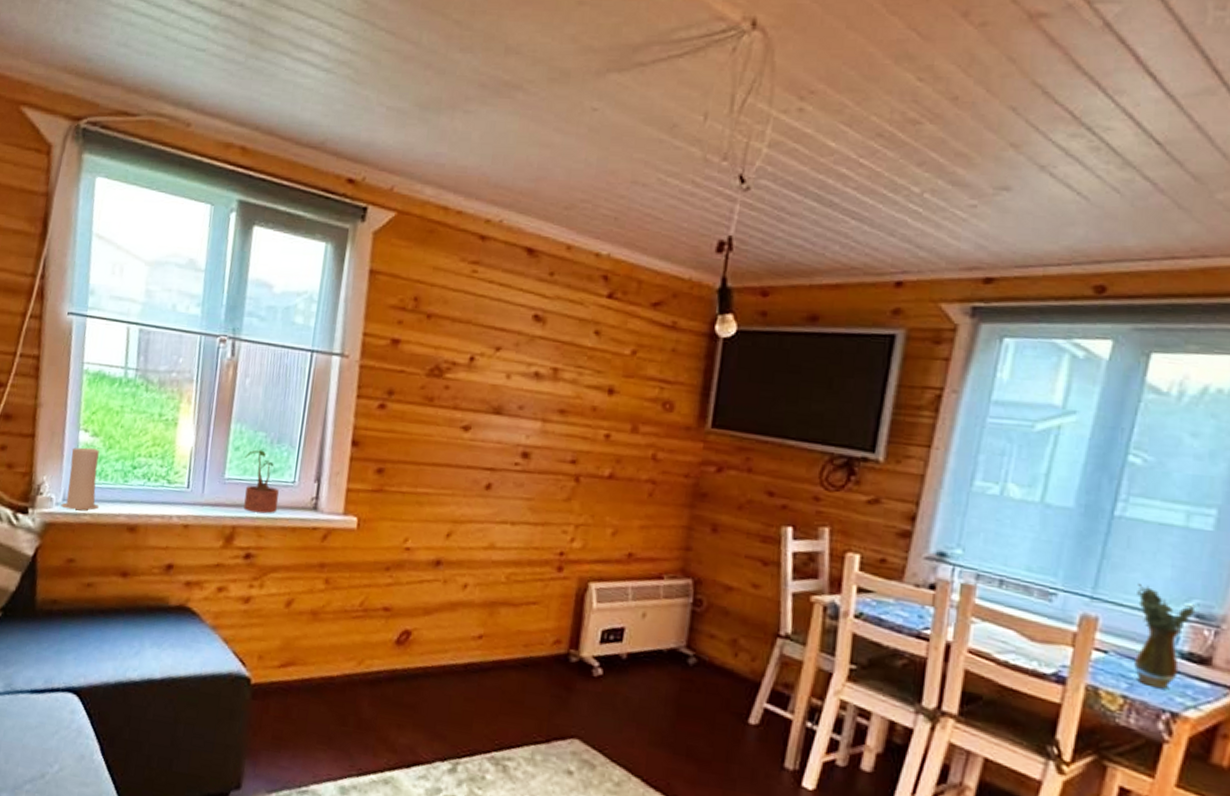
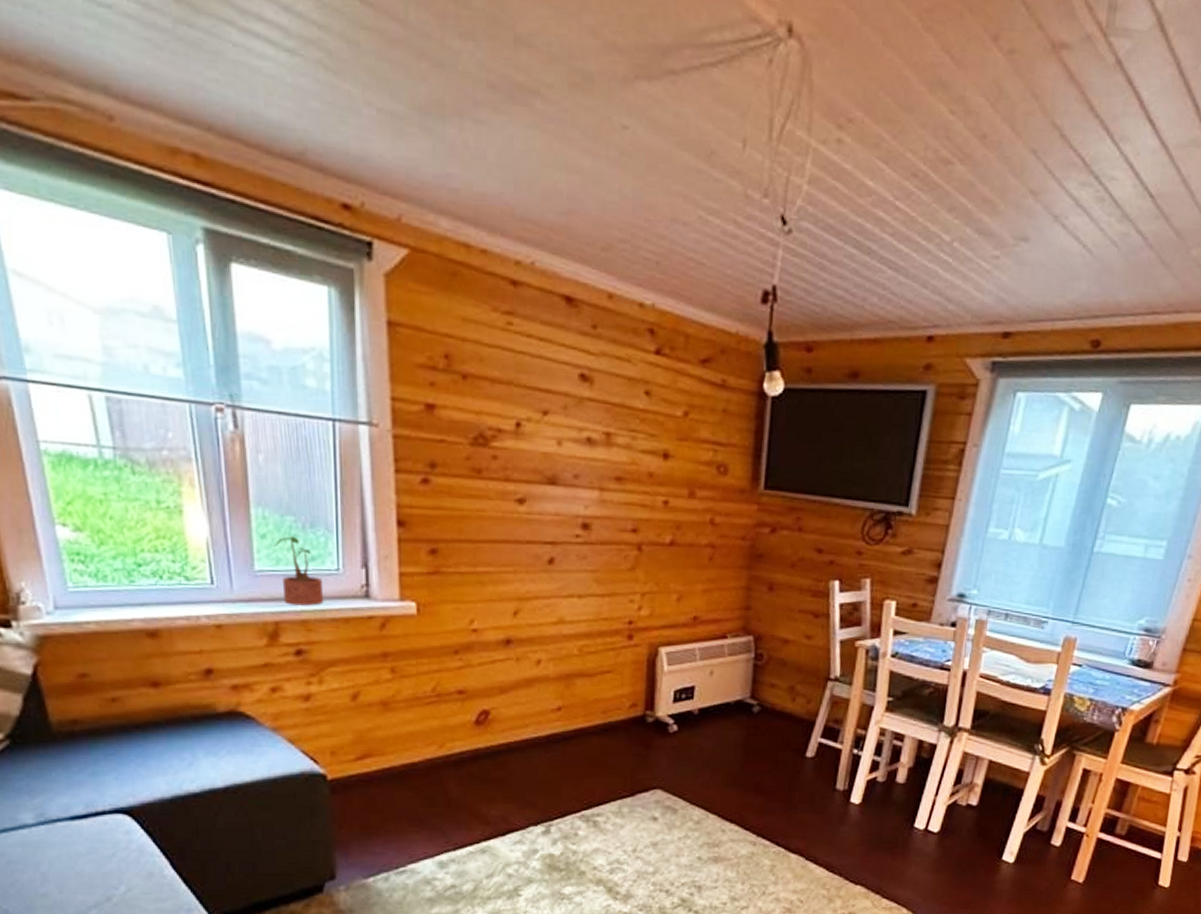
candle: present [61,447,100,511] -> none [50,545,106,619]
vase: present [1134,584,1196,690] -> none [1099,608,1146,691]

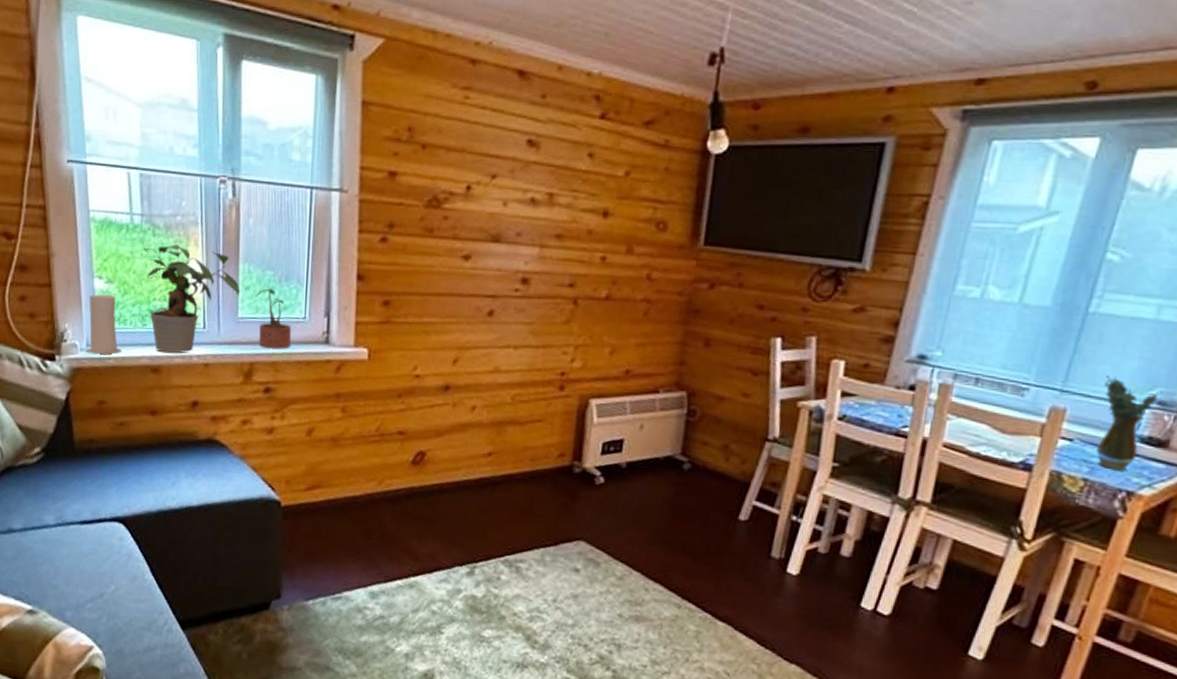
candle: none [50,545,106,619] -> present [85,294,123,356]
potted plant: none [121,484,255,615] -> present [143,244,241,354]
vase: none [1099,608,1146,691] -> present [1096,376,1159,471]

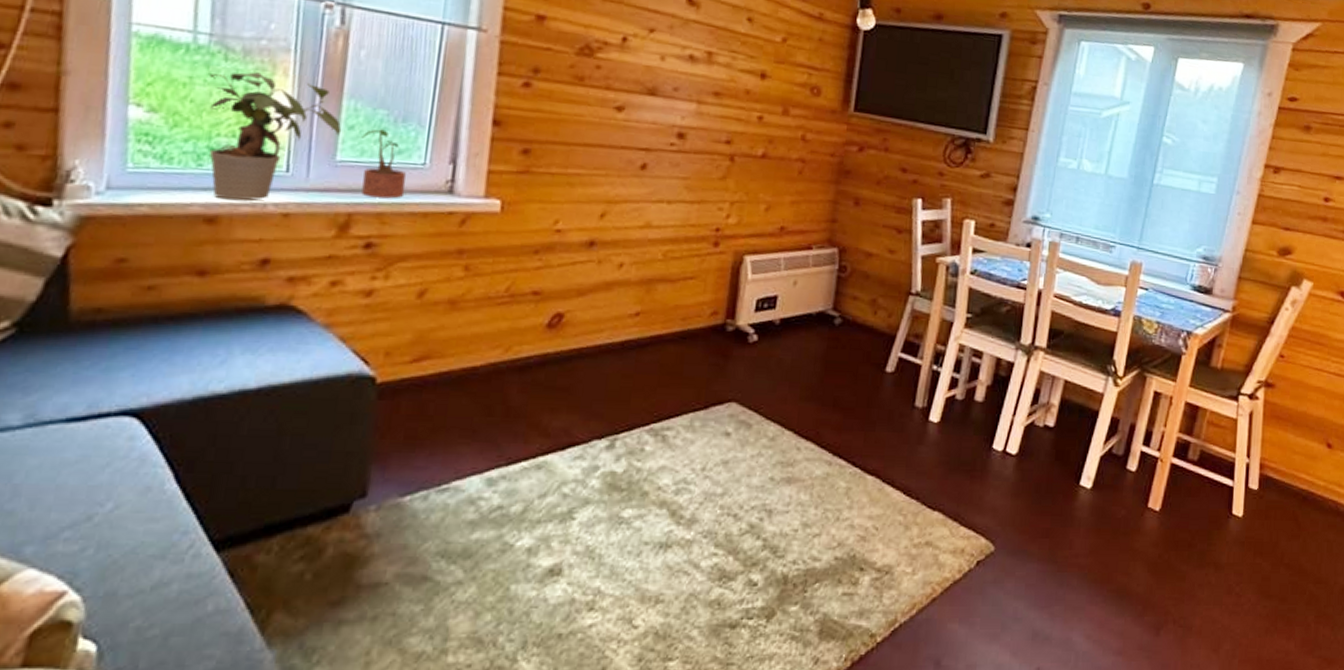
candle: present [85,294,123,356] -> none [103,125,163,201]
vase: present [1096,376,1159,471] -> none [1165,236,1204,315]

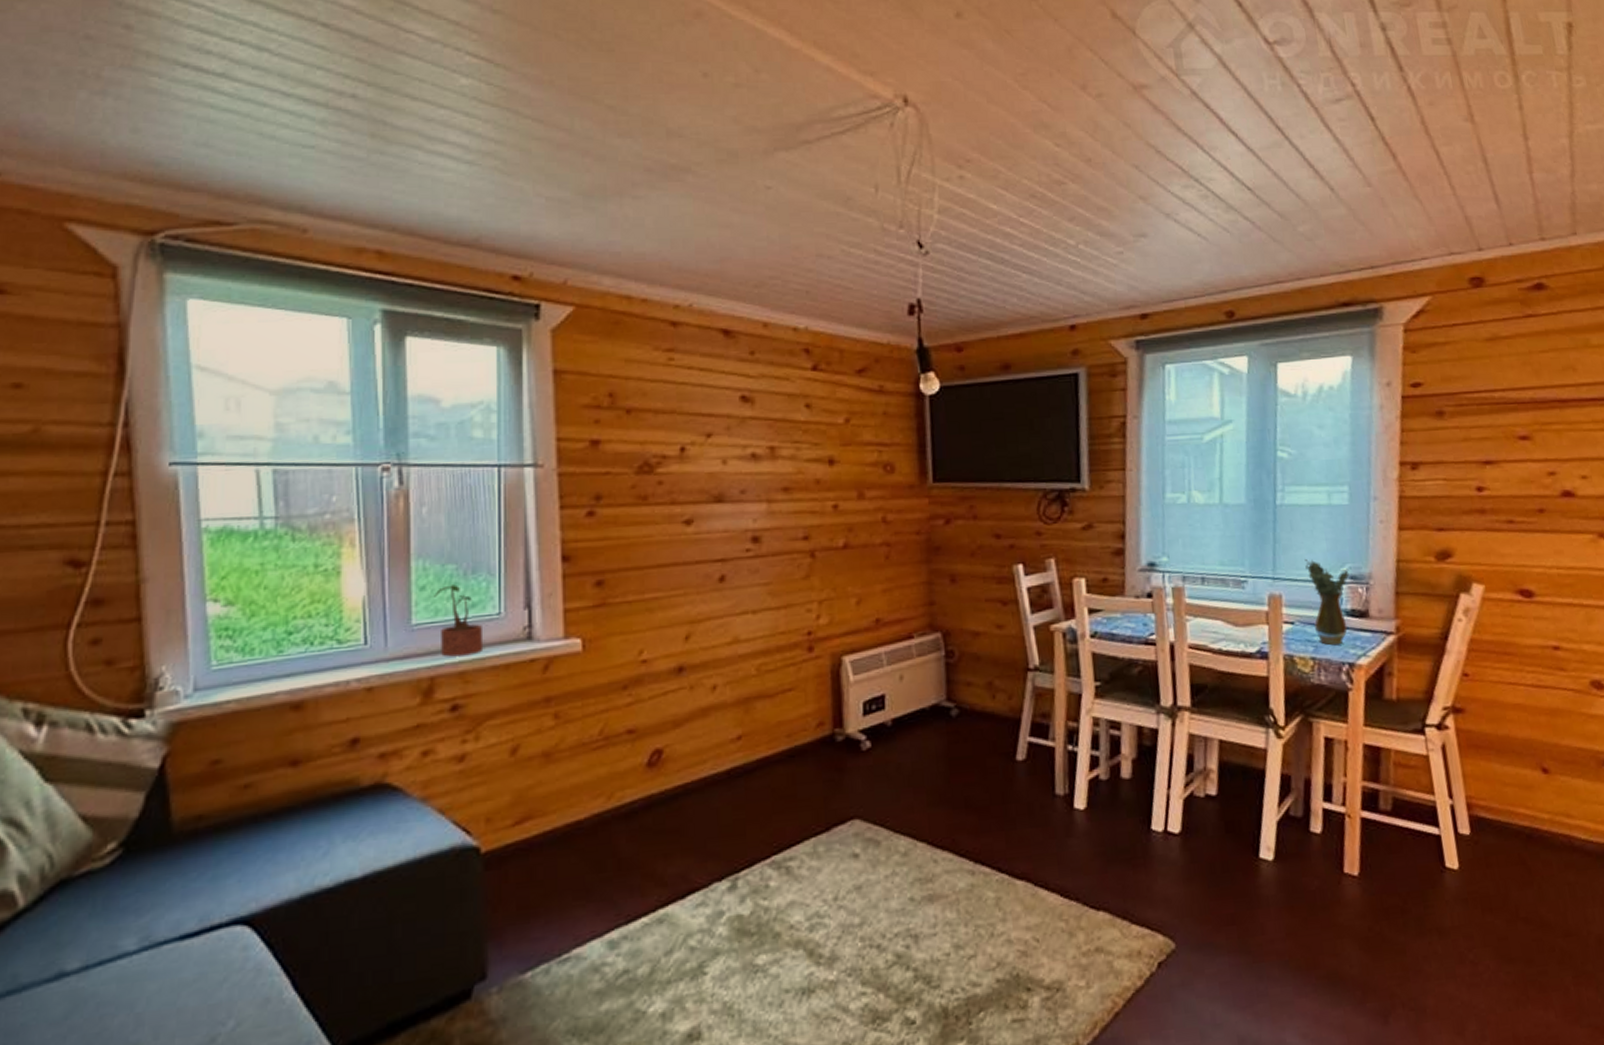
potted plant: present [209,72,342,201] -> none [279,547,414,683]
vase: none [1165,236,1204,315] -> present [1304,559,1350,646]

